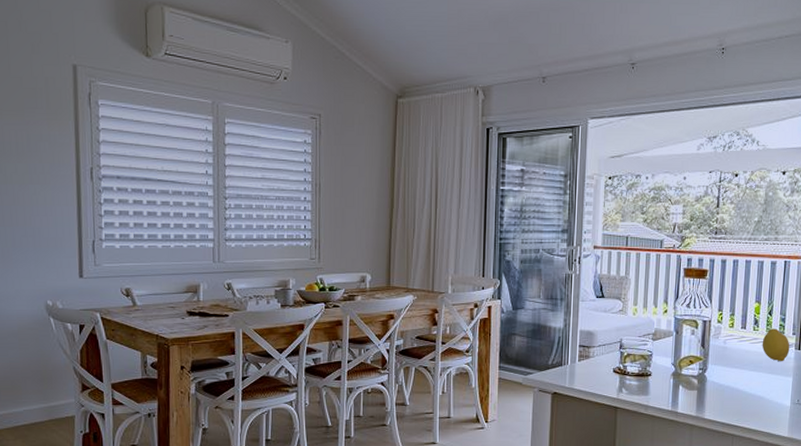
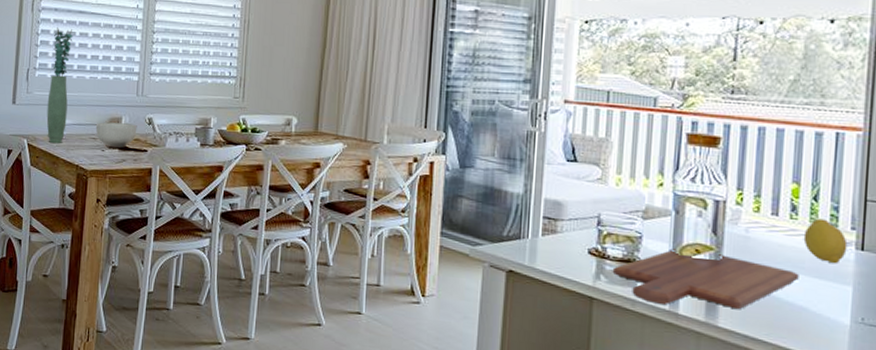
vase: none [118,196,142,316] -> present [46,27,73,144]
bowl: none [173,290,217,315] -> present [95,122,137,149]
cutting board: none [631,362,759,407] -> present [612,249,799,309]

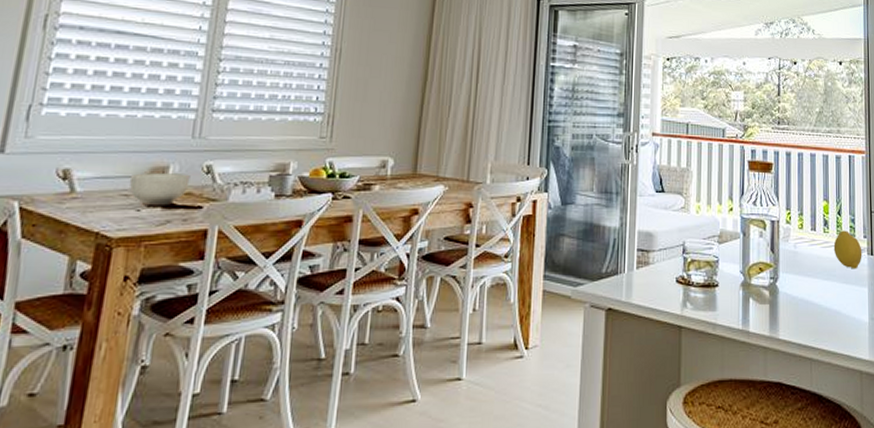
vase: present [46,27,73,144] -> none [52,51,105,206]
cutting board: present [612,249,799,309] -> none [696,269,833,325]

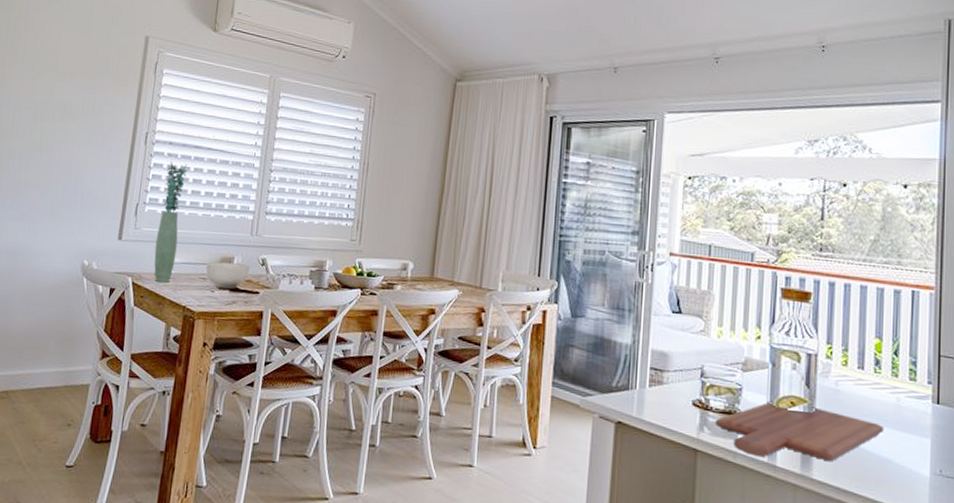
vase: none [52,51,105,206] -> present [153,162,187,284]
cutting board: none [696,269,833,325] -> present [715,401,884,461]
fruit: present [833,230,862,269] -> none [886,372,925,417]

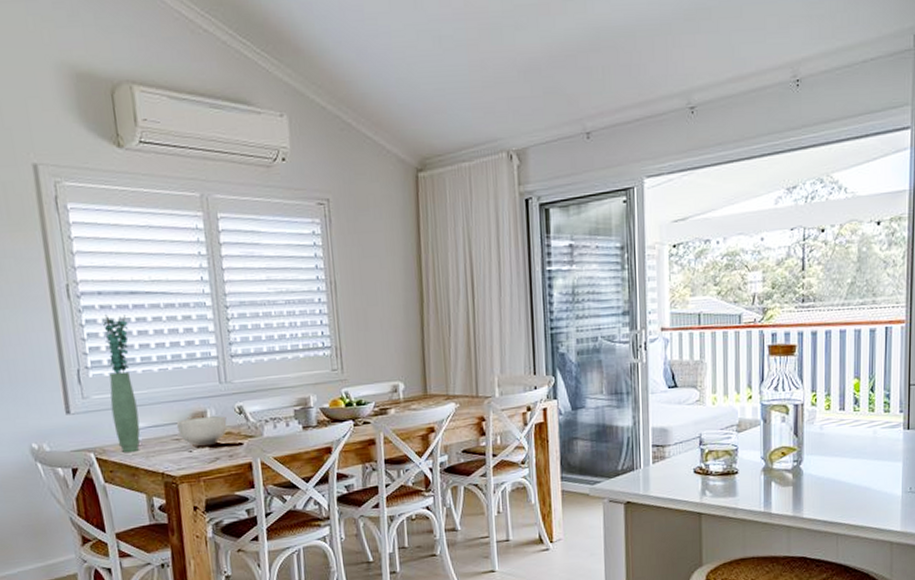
cutting board: present [715,401,884,461] -> none [715,453,863,508]

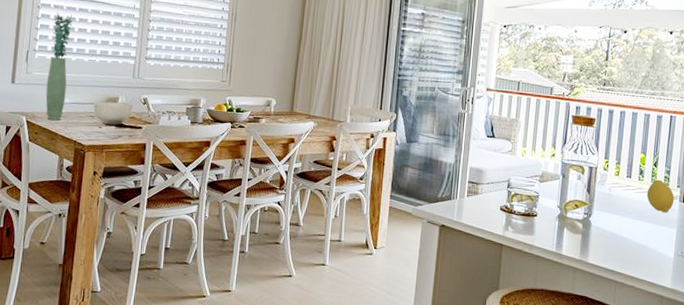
fruit: none [864,407,897,446] -> present [646,179,675,213]

